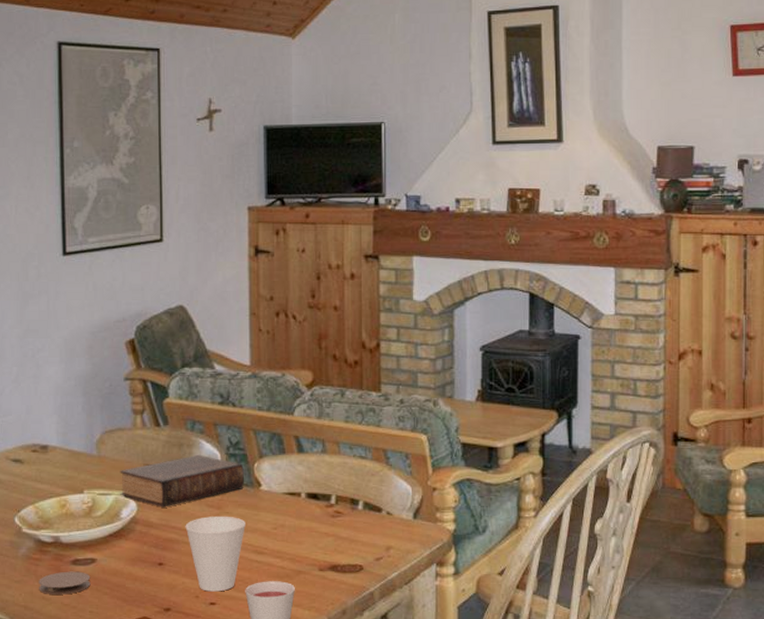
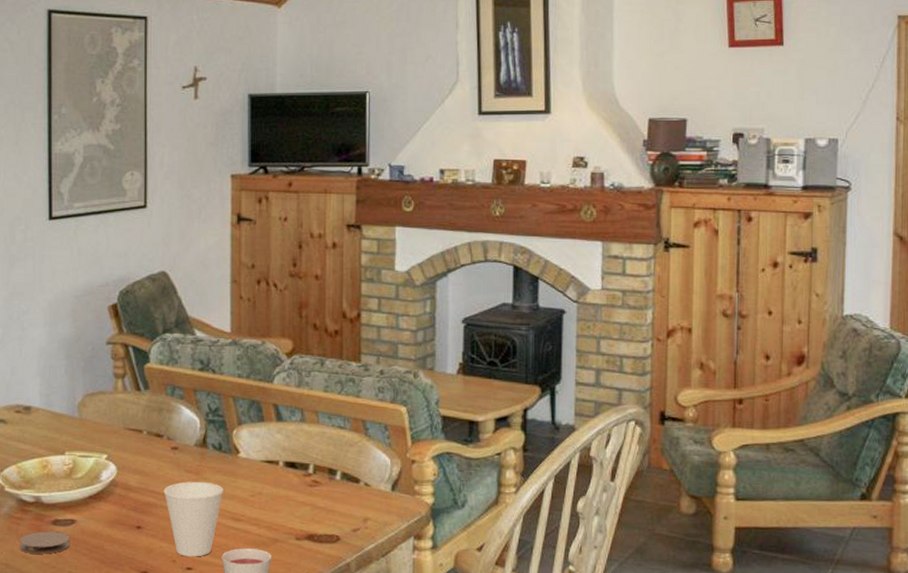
book: present [120,454,244,508] -> none [100,419,222,471]

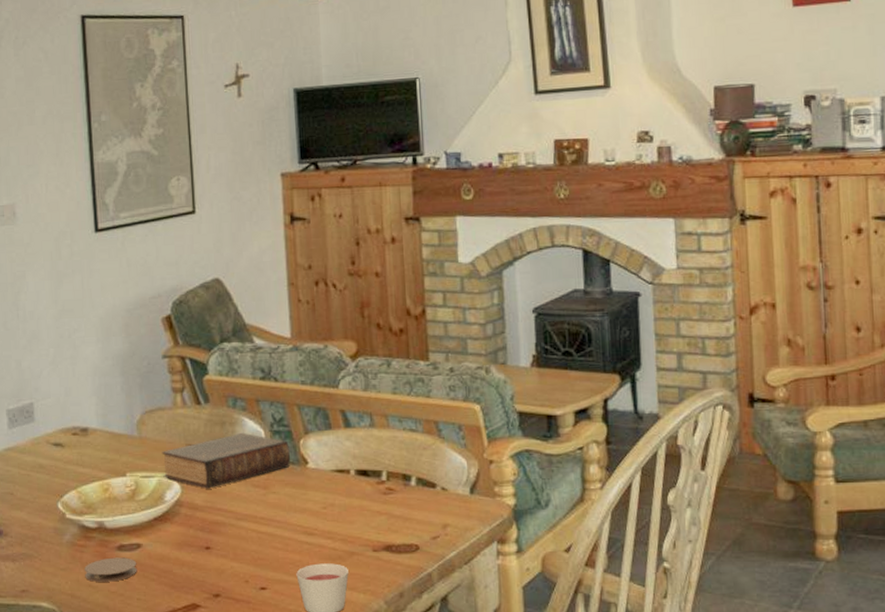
book: none [100,419,222,471] -> present [162,432,290,489]
cup: present [163,482,223,557] -> none [231,497,294,576]

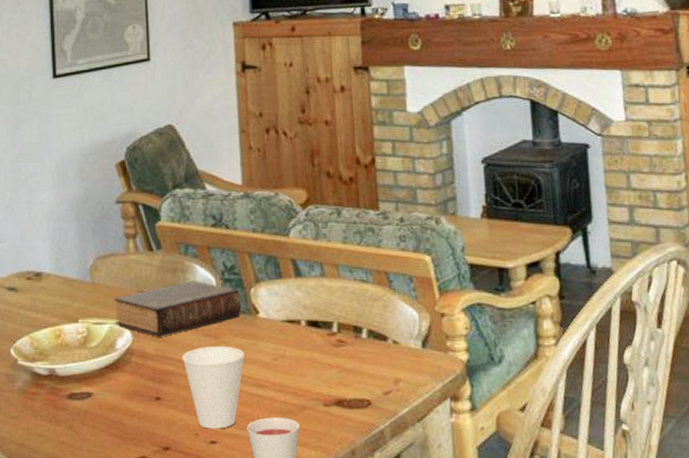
coaster: present [84,557,137,582] -> none [35,406,88,432]
cup: none [231,497,294,576] -> present [182,347,244,429]

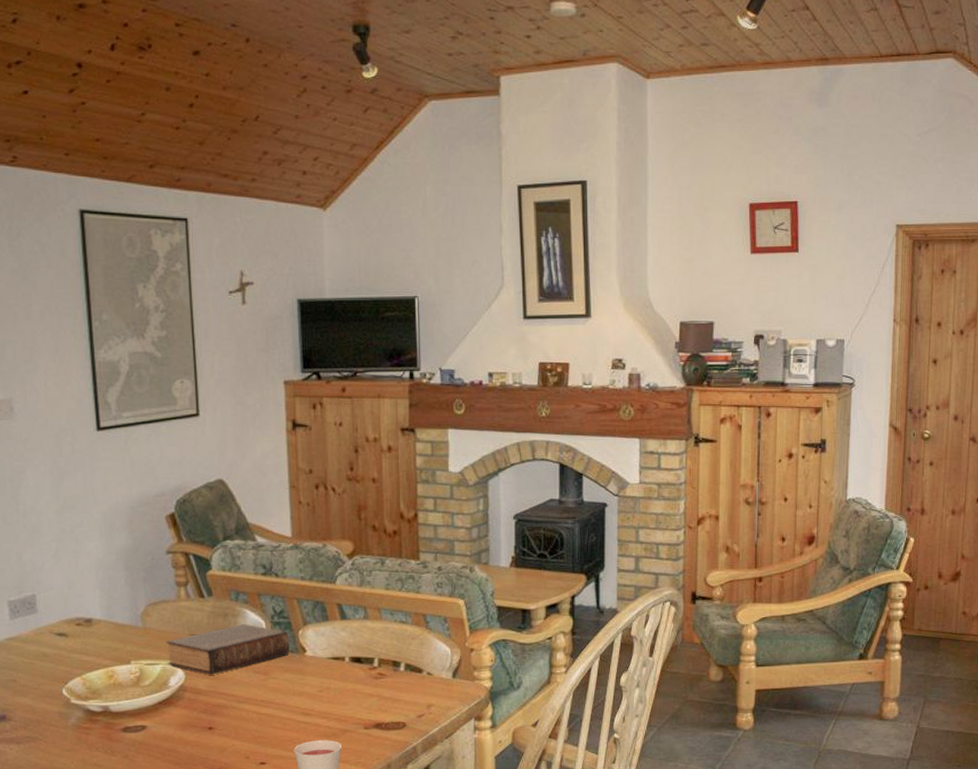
cup: present [182,347,244,429] -> none [233,682,292,752]

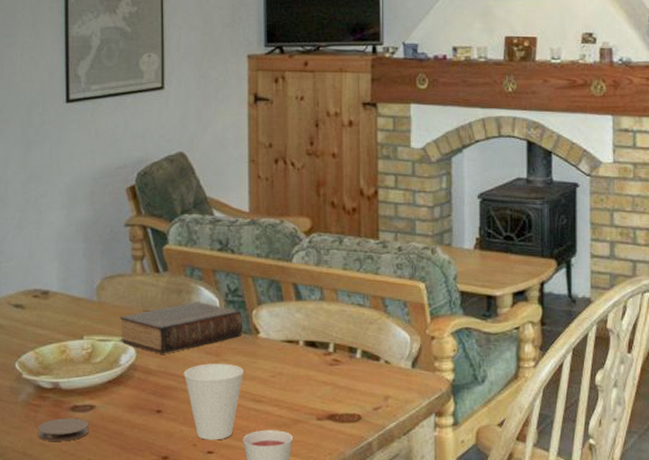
coaster: none [90,738,142,761] -> present [38,418,89,442]
cup: none [233,682,292,752] -> present [183,364,244,440]

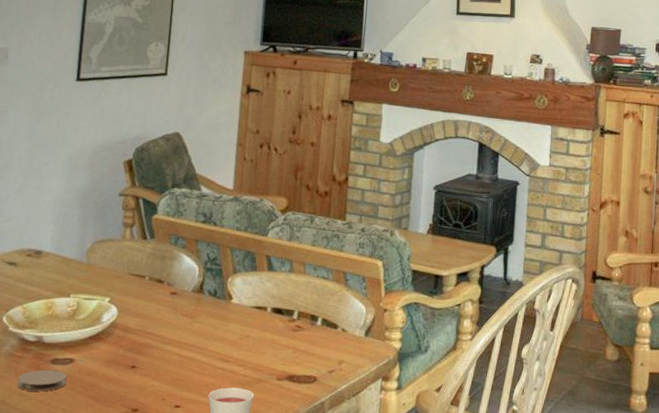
book: present [119,301,242,354] -> none [103,267,218,314]
cup: present [183,364,244,440] -> none [159,325,215,396]

